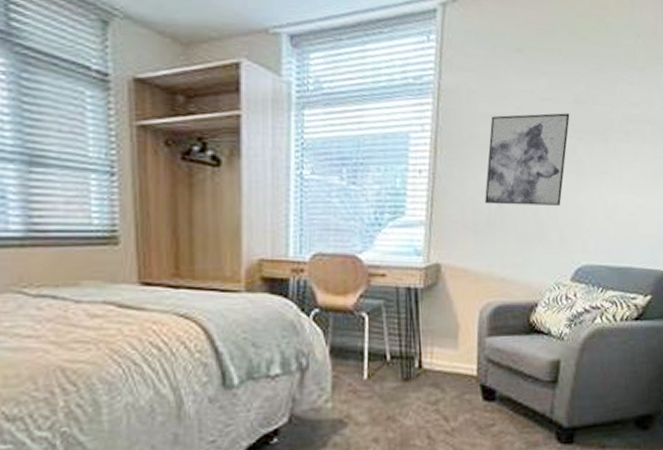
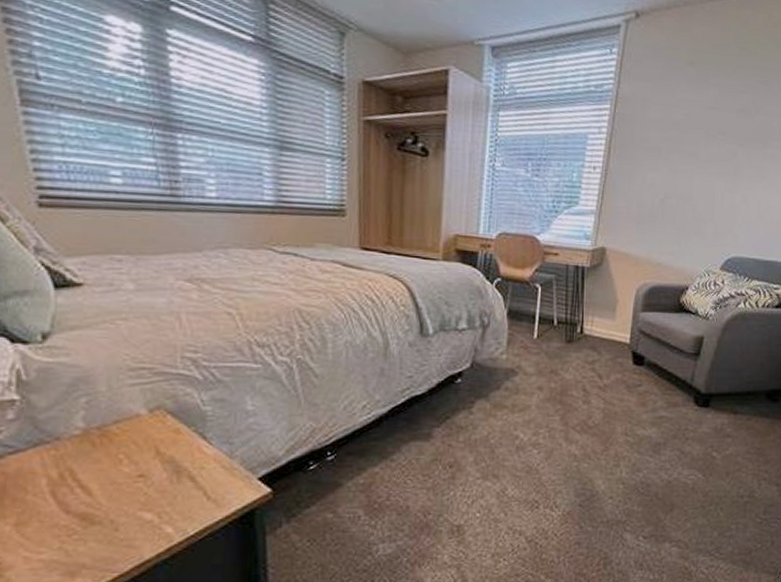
wall art: present [485,113,570,206] -> none [649,121,734,203]

